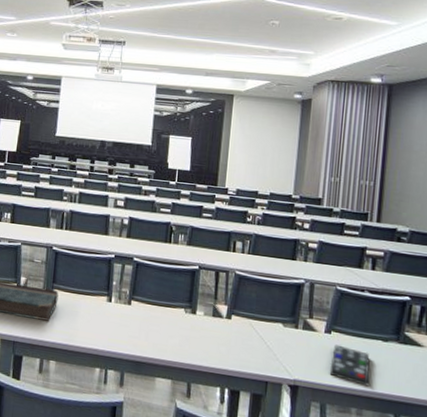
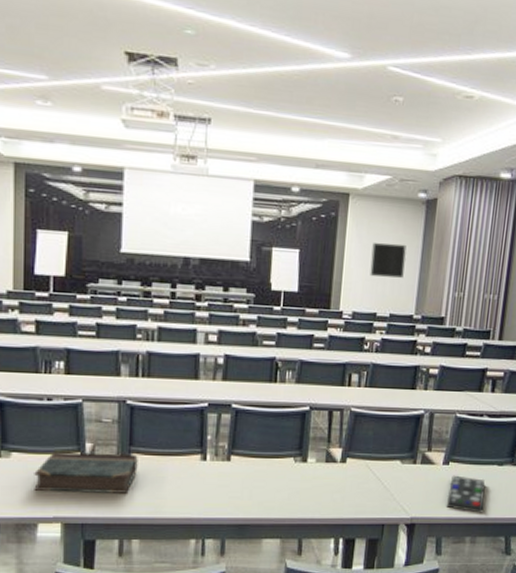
acoustic panel: none [252,134,284,163] -> present [370,243,406,278]

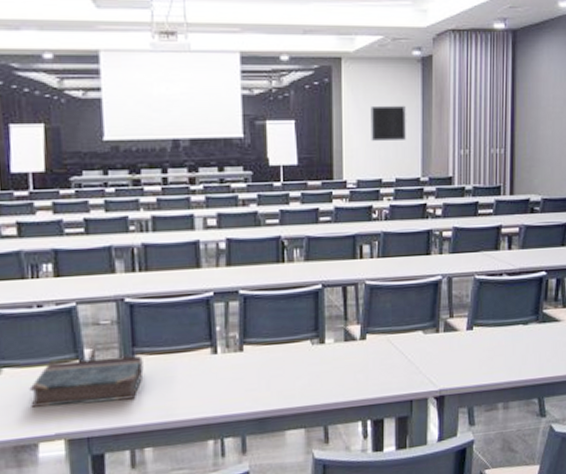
remote control: present [446,475,485,513] -> none [474,340,513,377]

